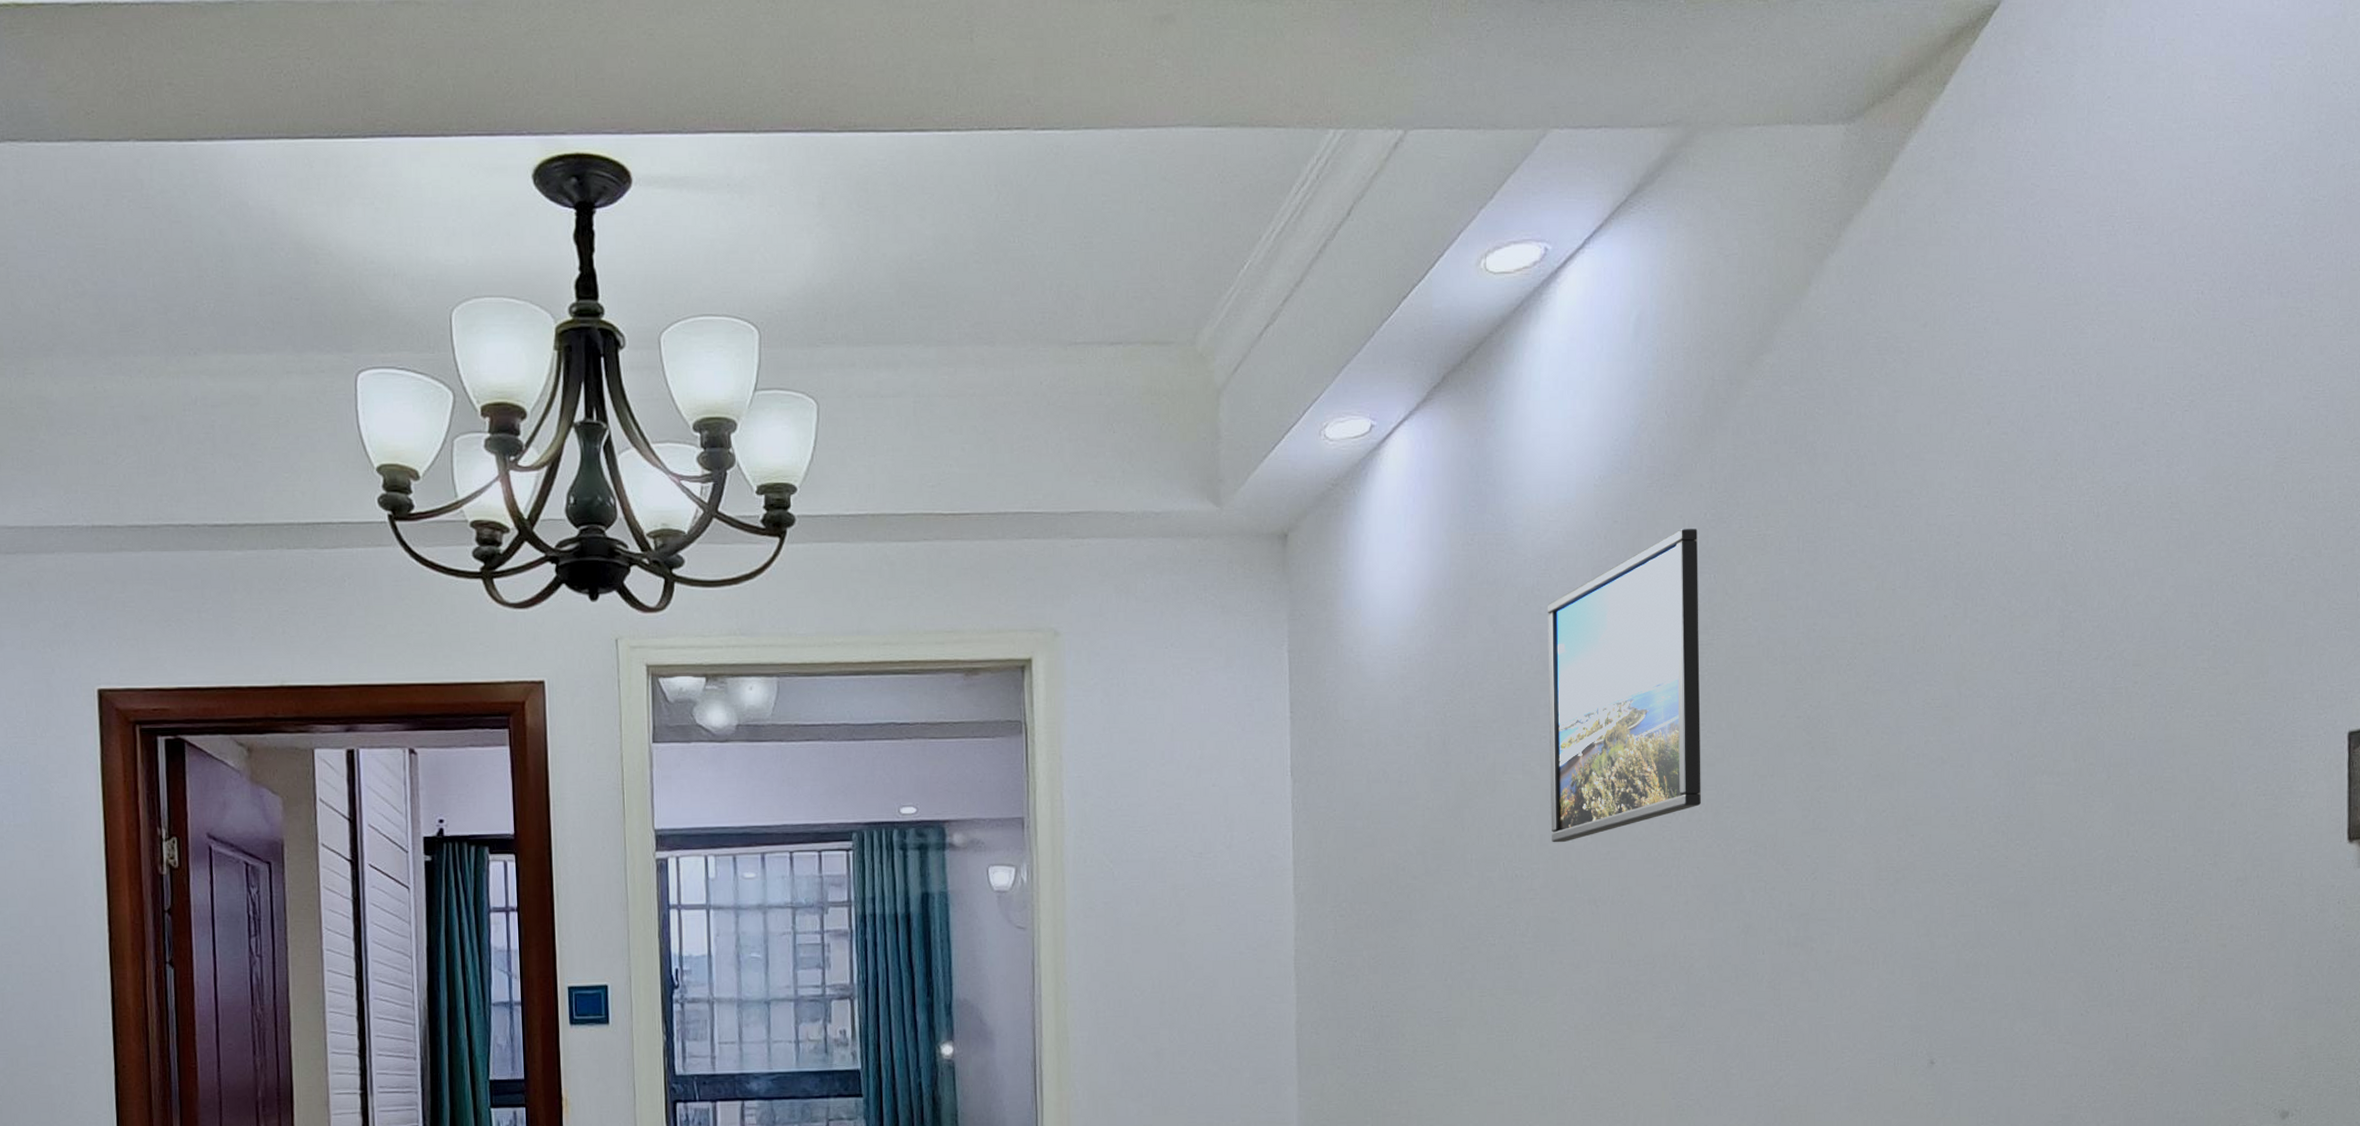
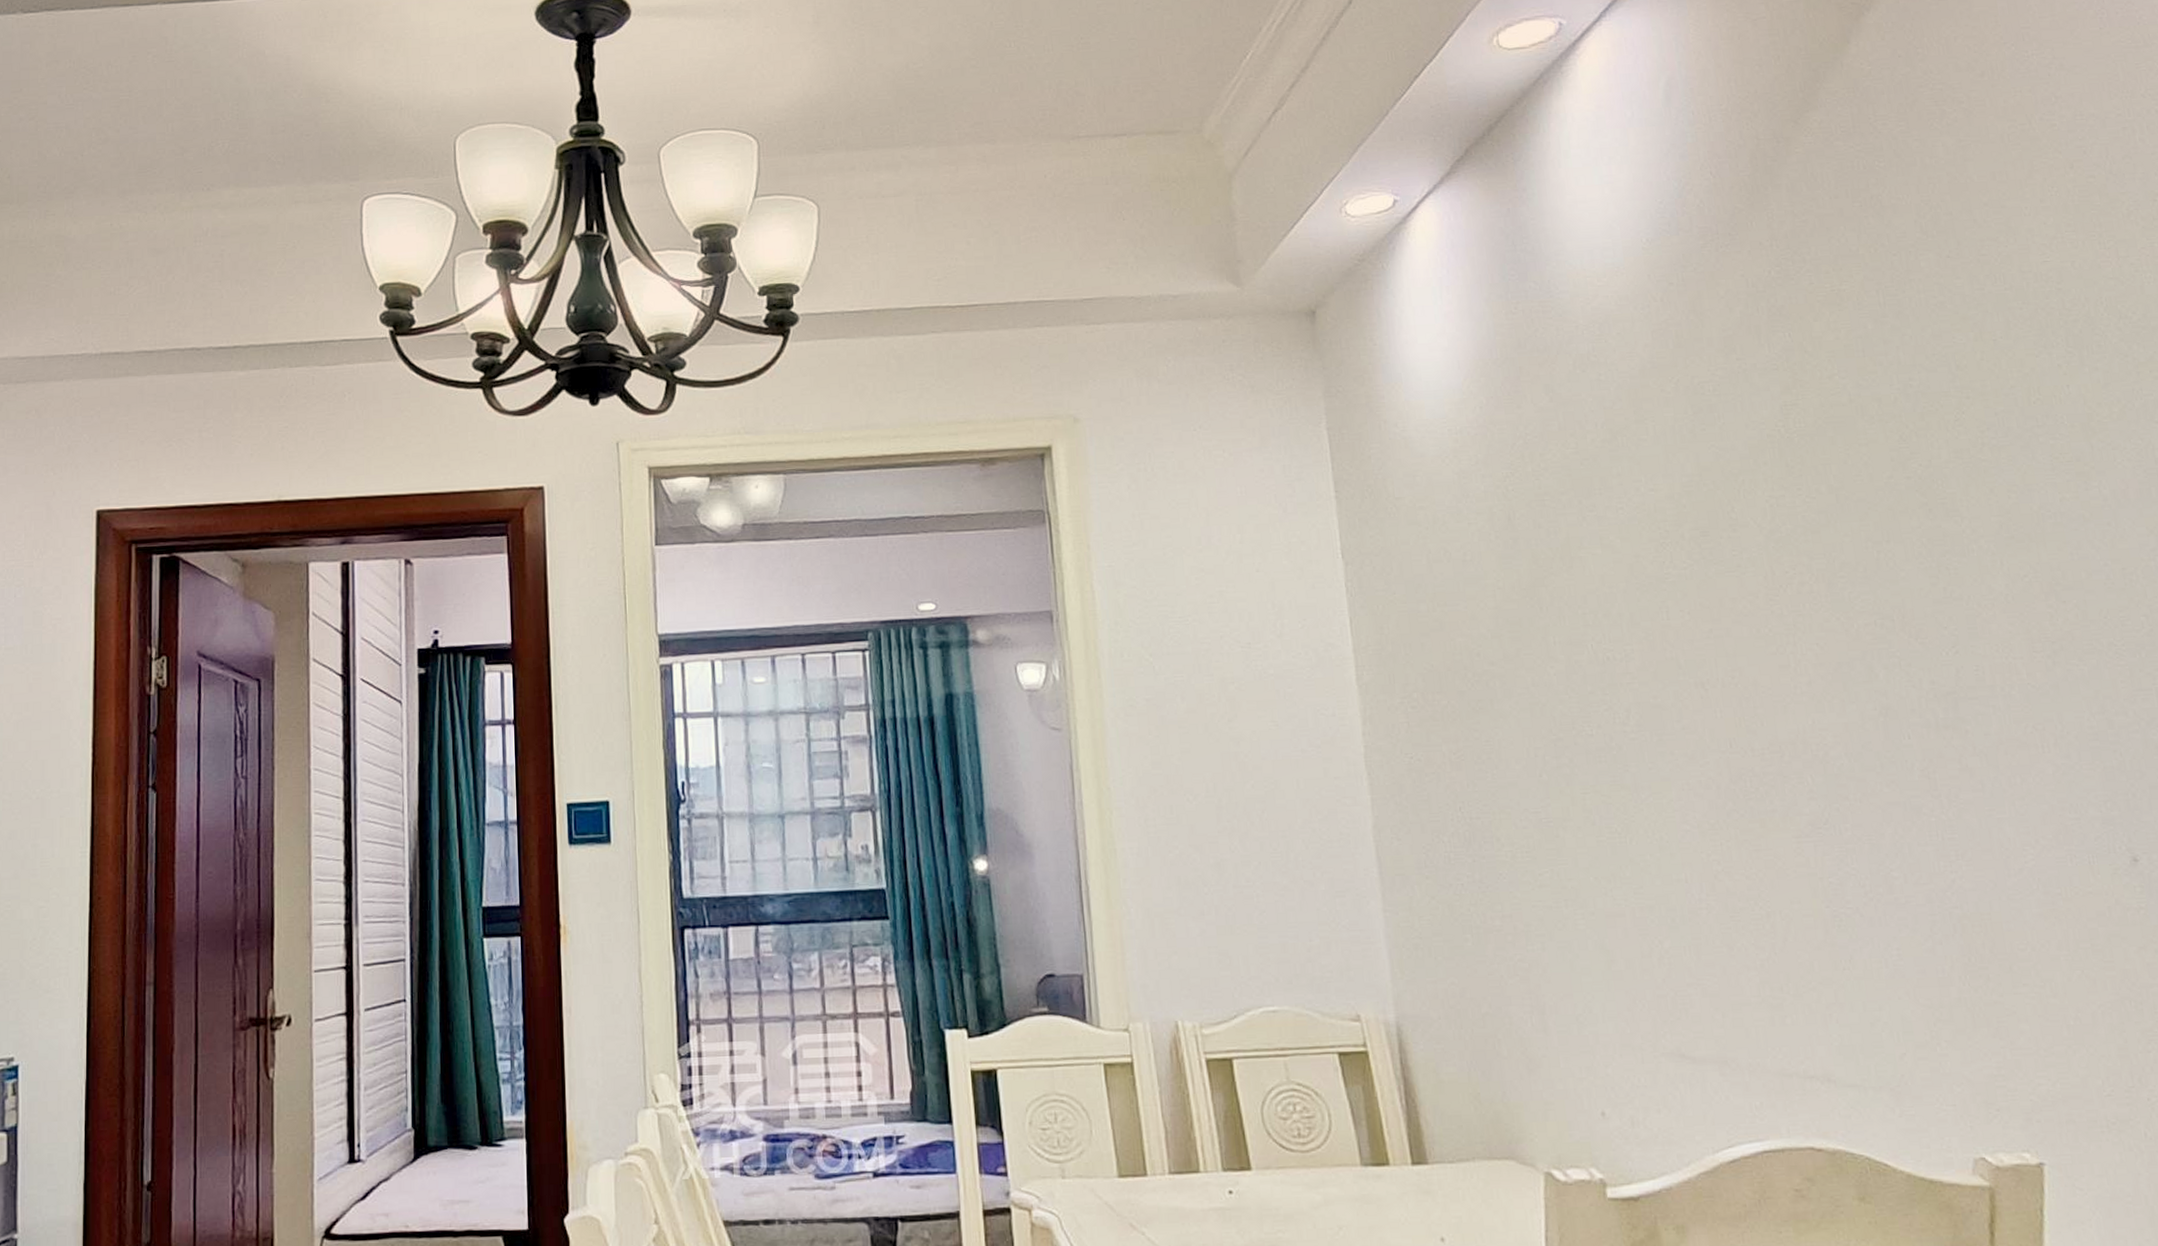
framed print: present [1548,528,1701,843] -> none [1607,286,1810,622]

